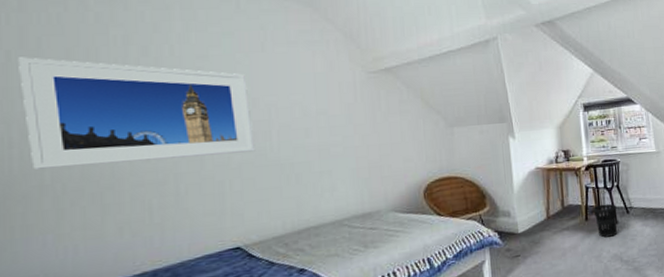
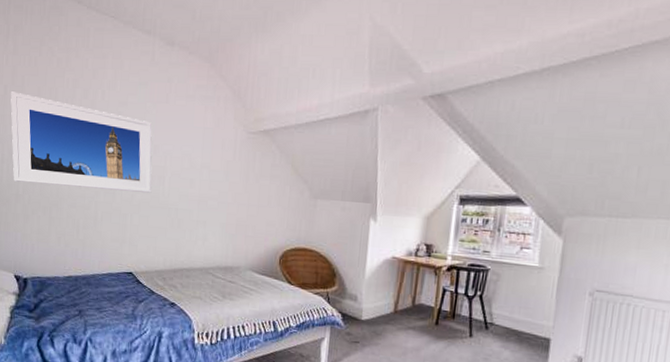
wastebasket: present [593,203,617,238] -> none [446,311,475,350]

